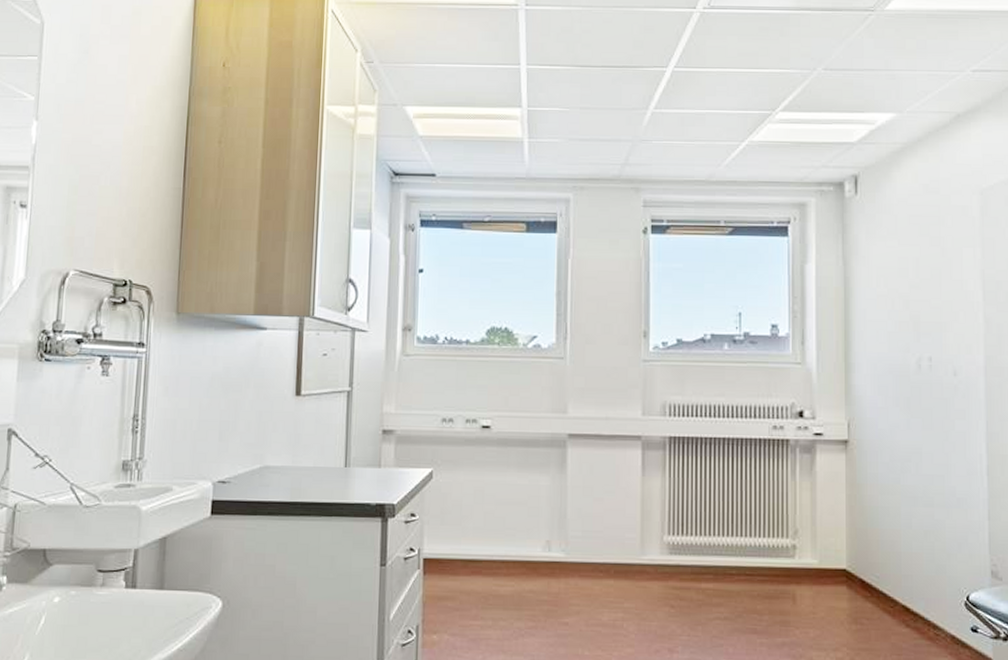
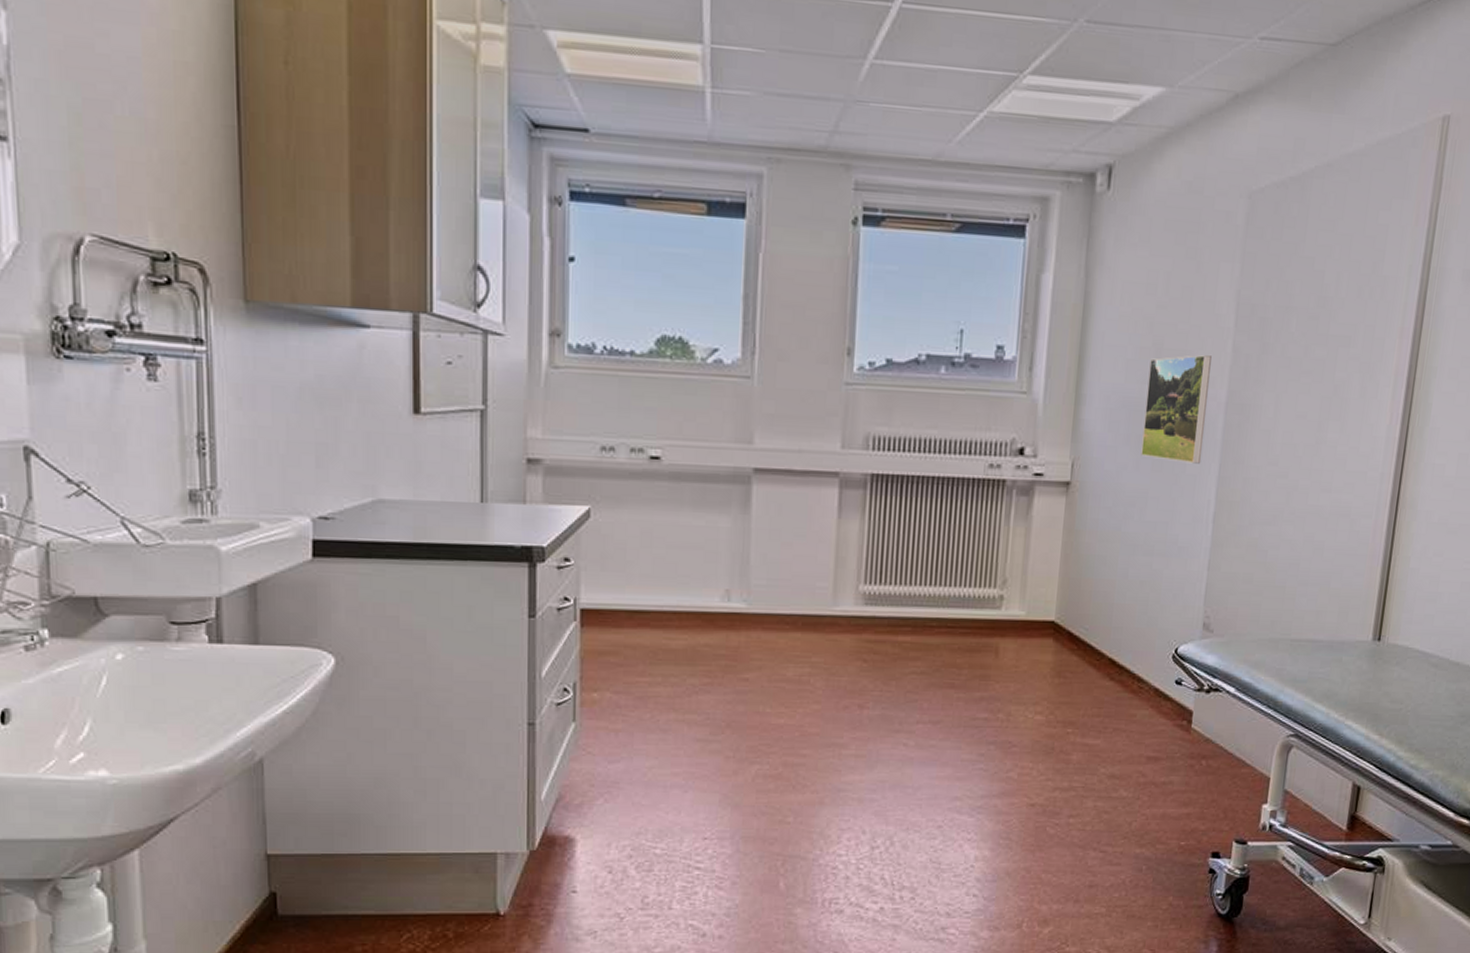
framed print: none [910,326,969,422] -> present [1141,355,1212,464]

